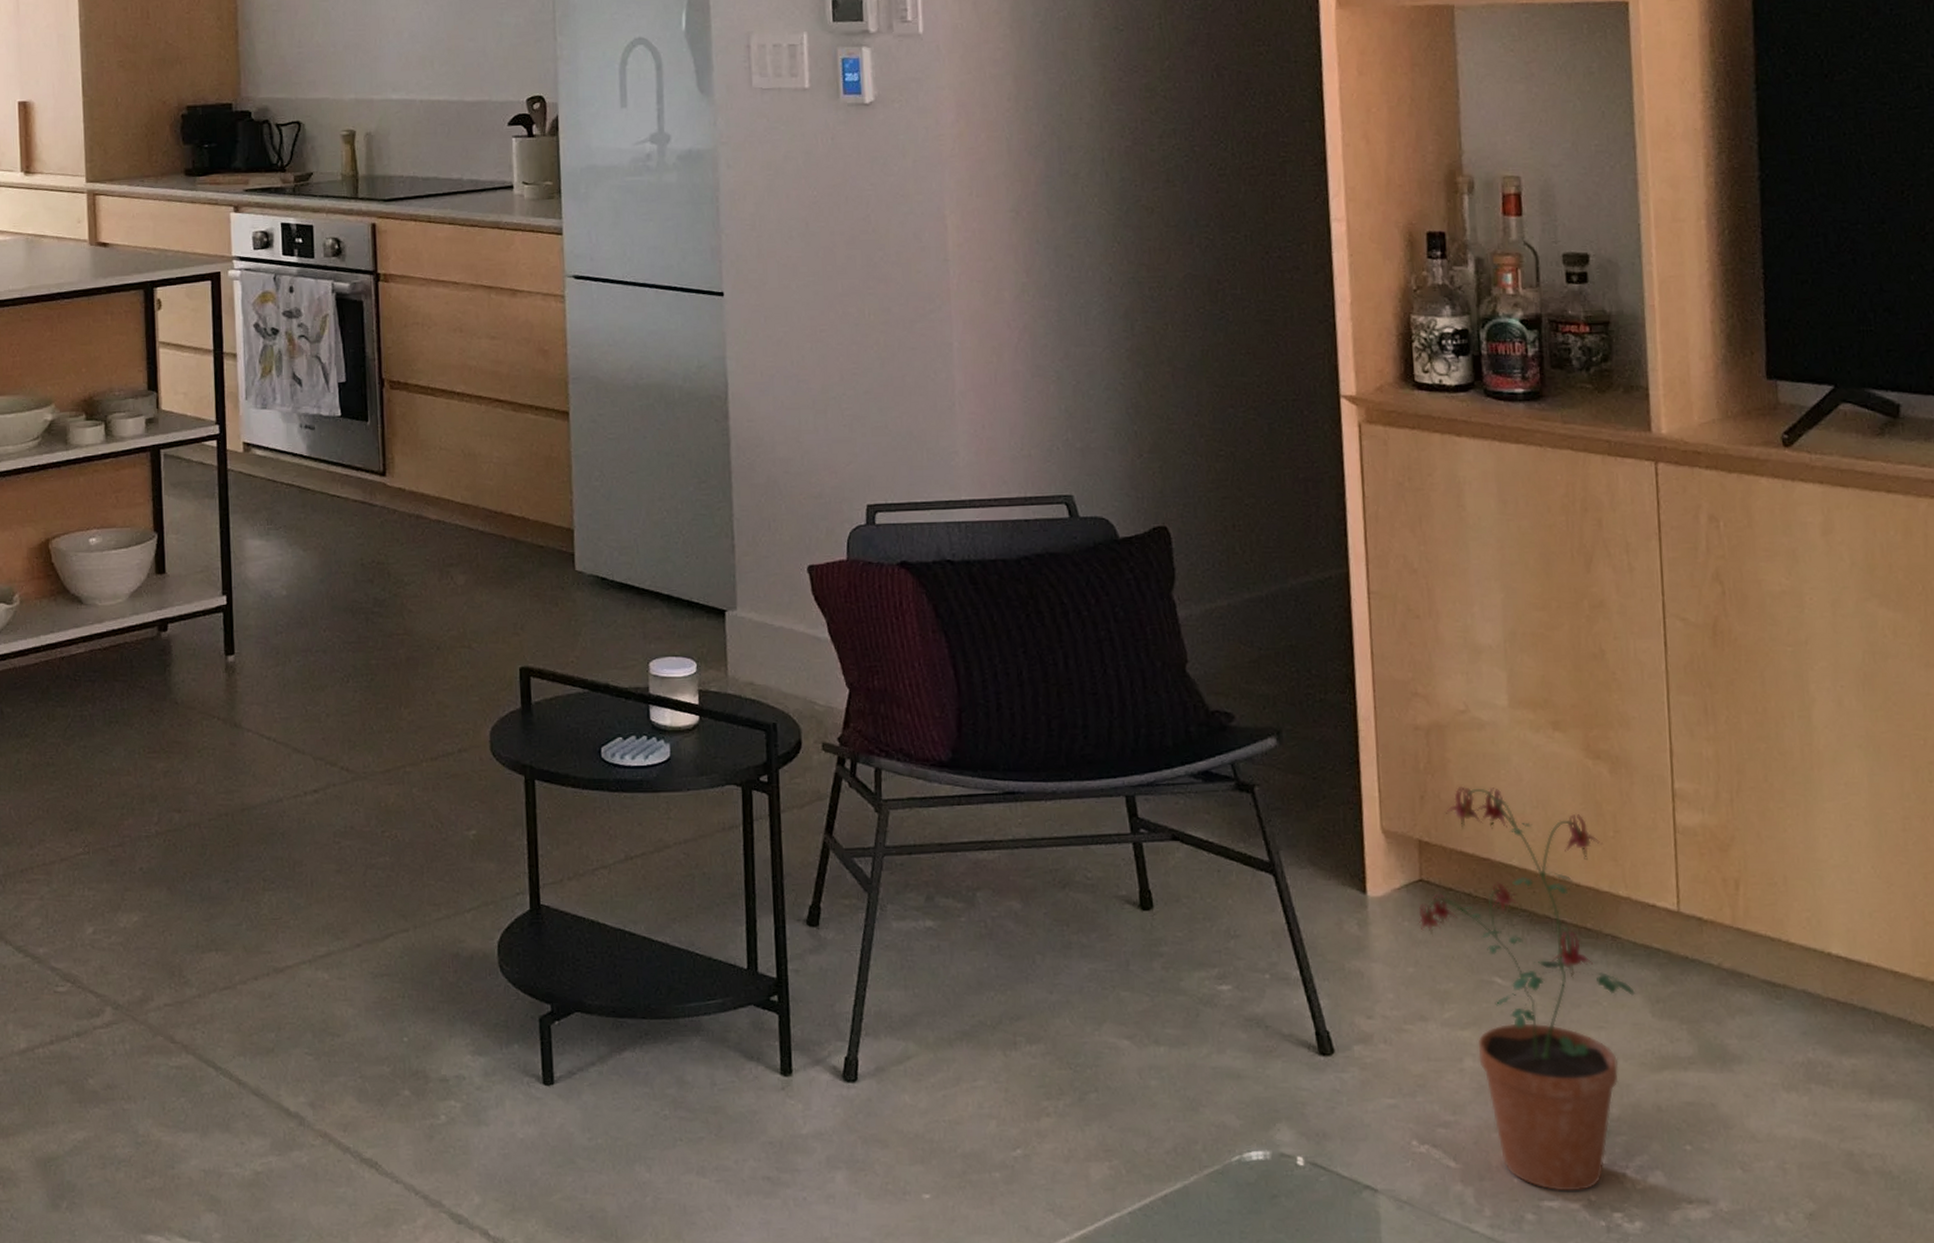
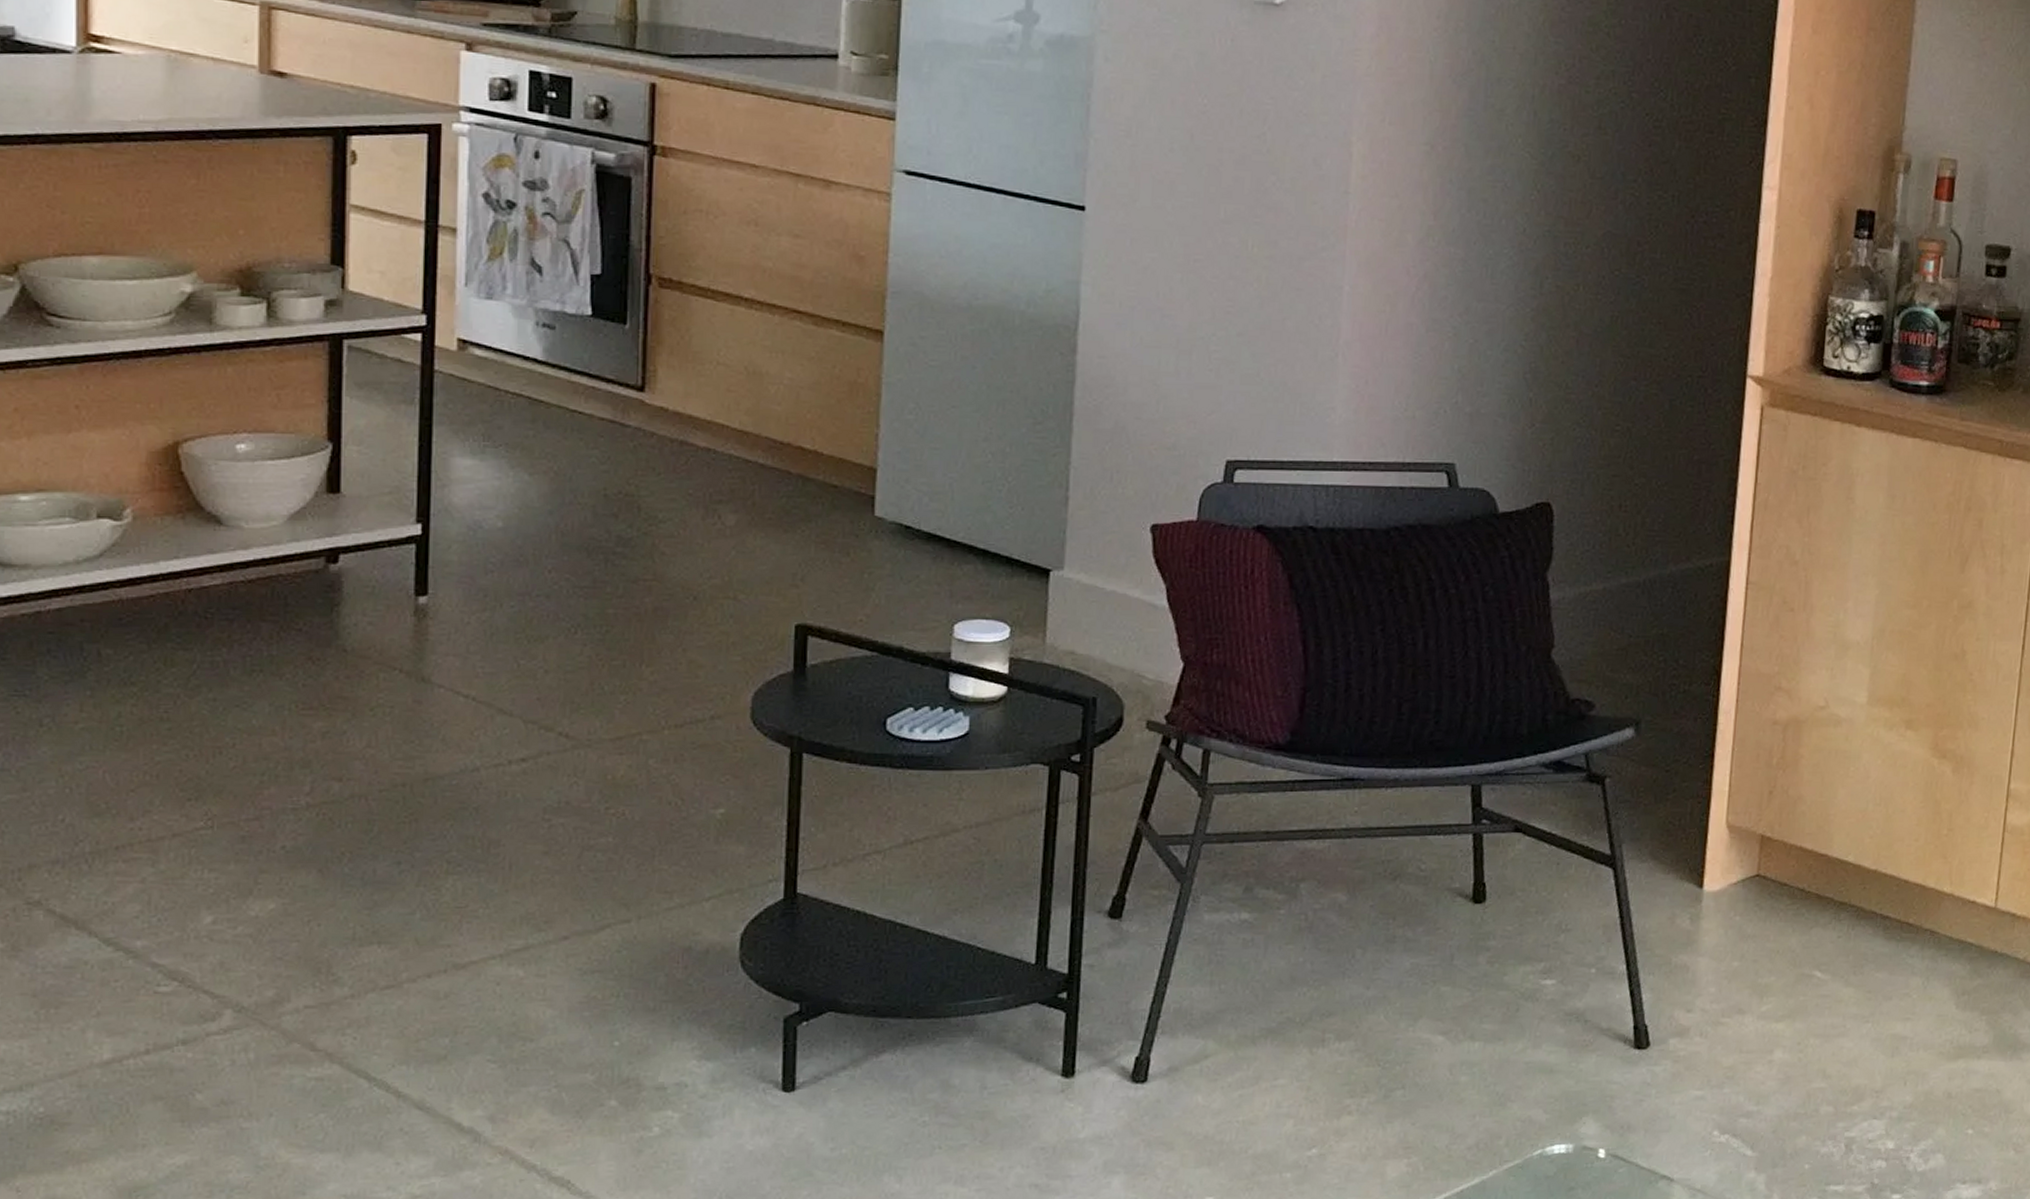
potted plant: present [1417,786,1635,1191] -> none [1748,782,1944,1176]

